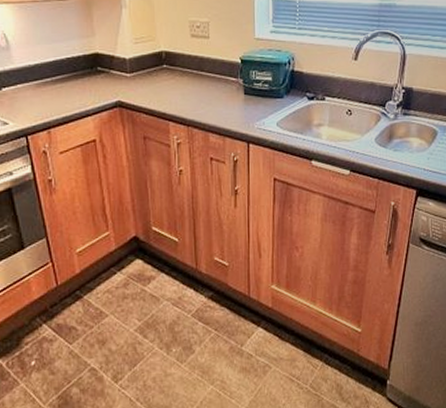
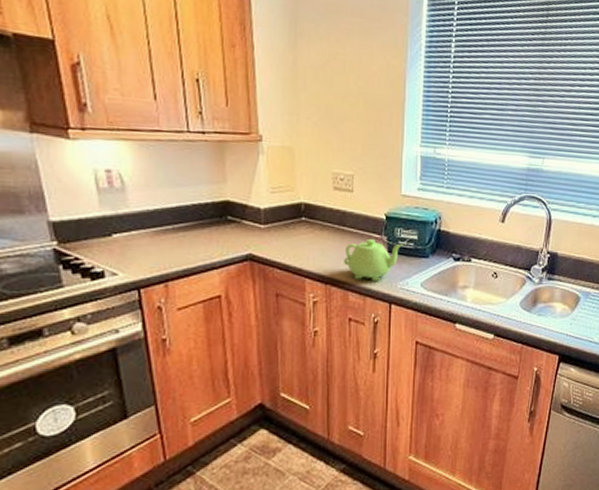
teapot: none [202,83,259,123] -> present [343,239,404,282]

